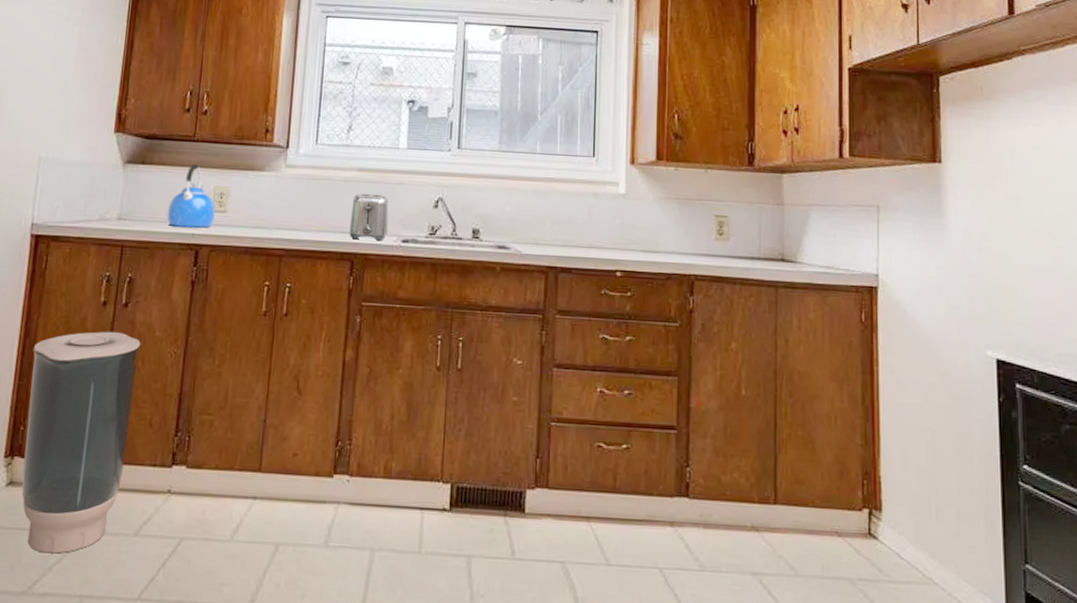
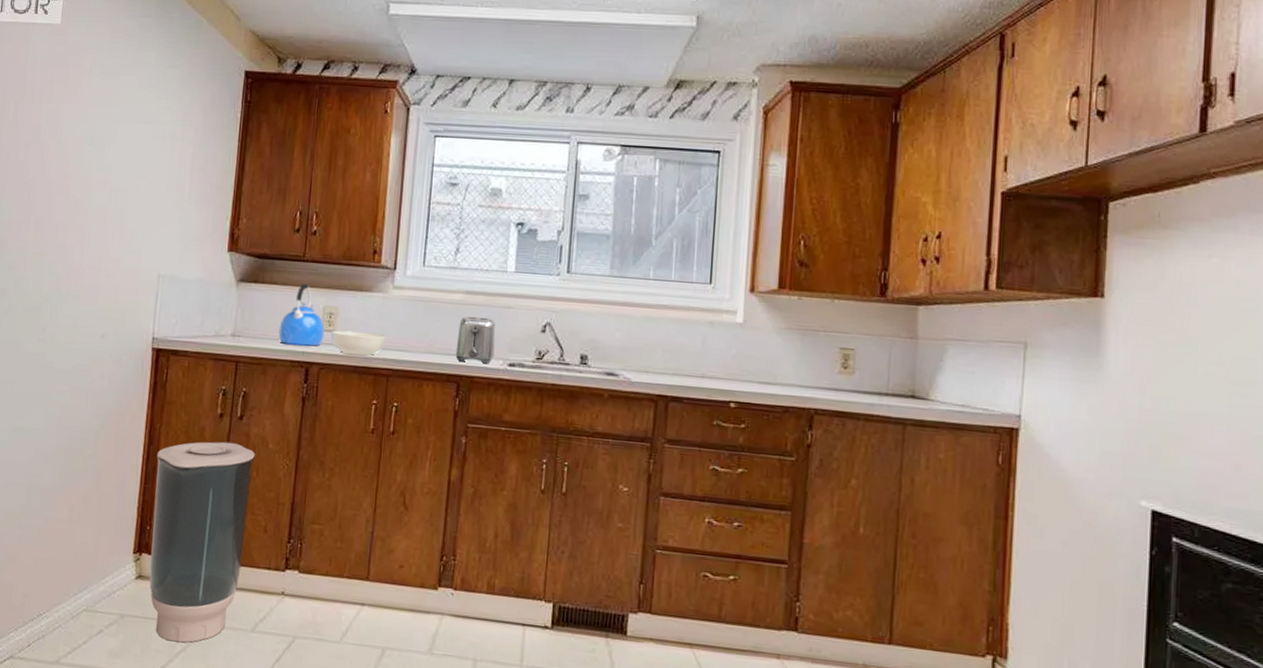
bowl: none [221,211,279,238] -> present [330,330,386,357]

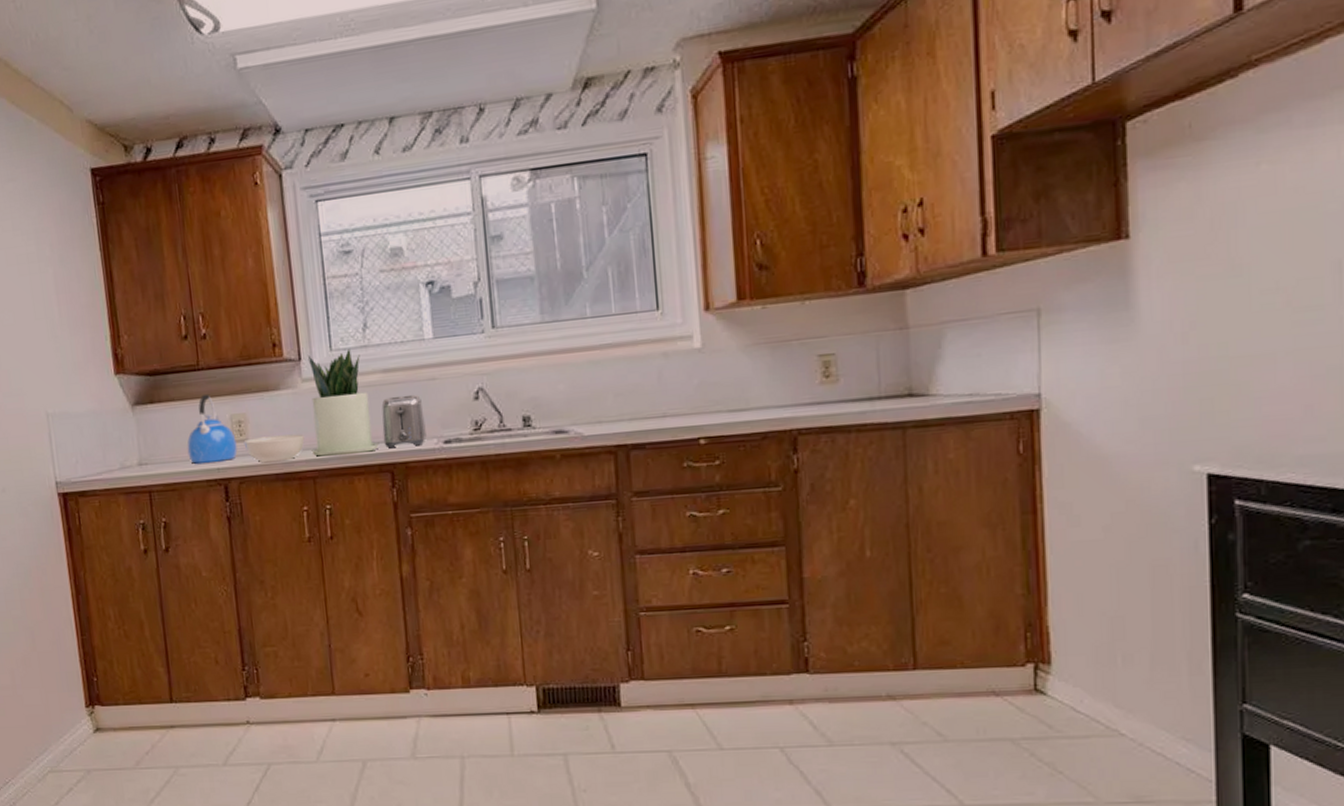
trash can: present [149,441,255,643] -> none [87,577,200,788]
planter: none [390,266,451,362] -> present [307,348,379,457]

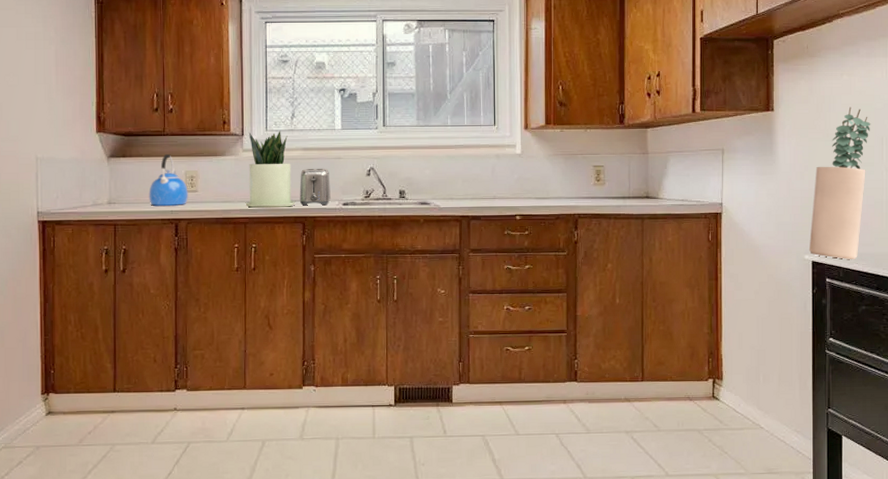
bowl: present [243,433,305,464] -> none [194,189,241,210]
vase: none [1200,215,1317,468] -> present [808,107,871,260]

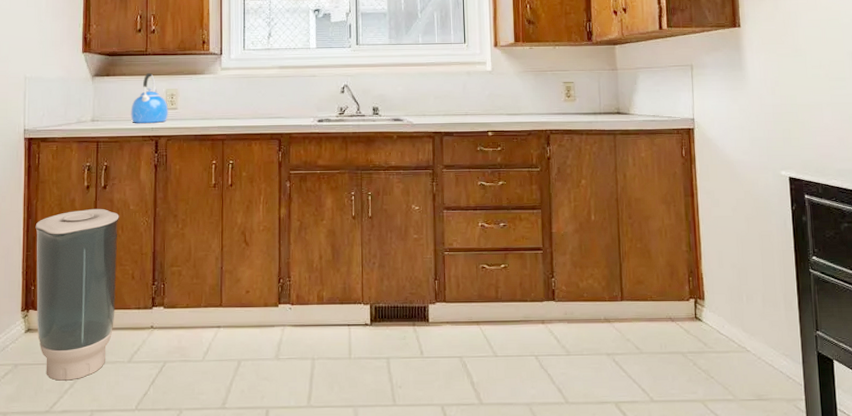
trash can: none [52,292,139,462] -> present [35,208,119,381]
planter: present [245,130,296,209] -> none [223,50,272,126]
toaster: present [299,168,331,206] -> none [275,85,306,123]
vase: present [808,107,871,260] -> none [785,22,840,176]

